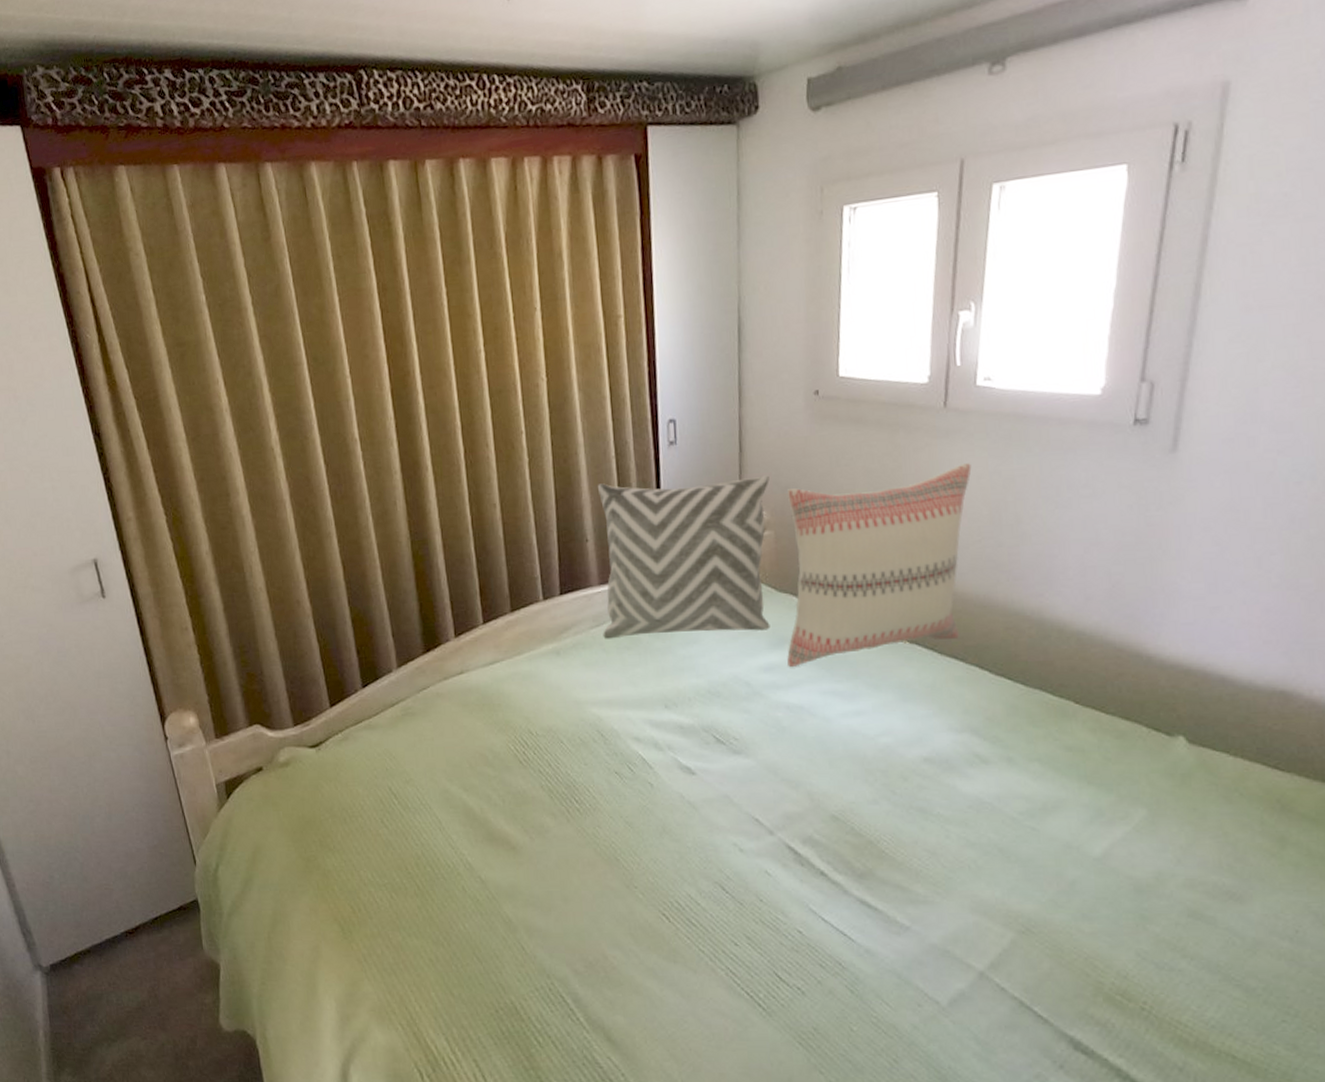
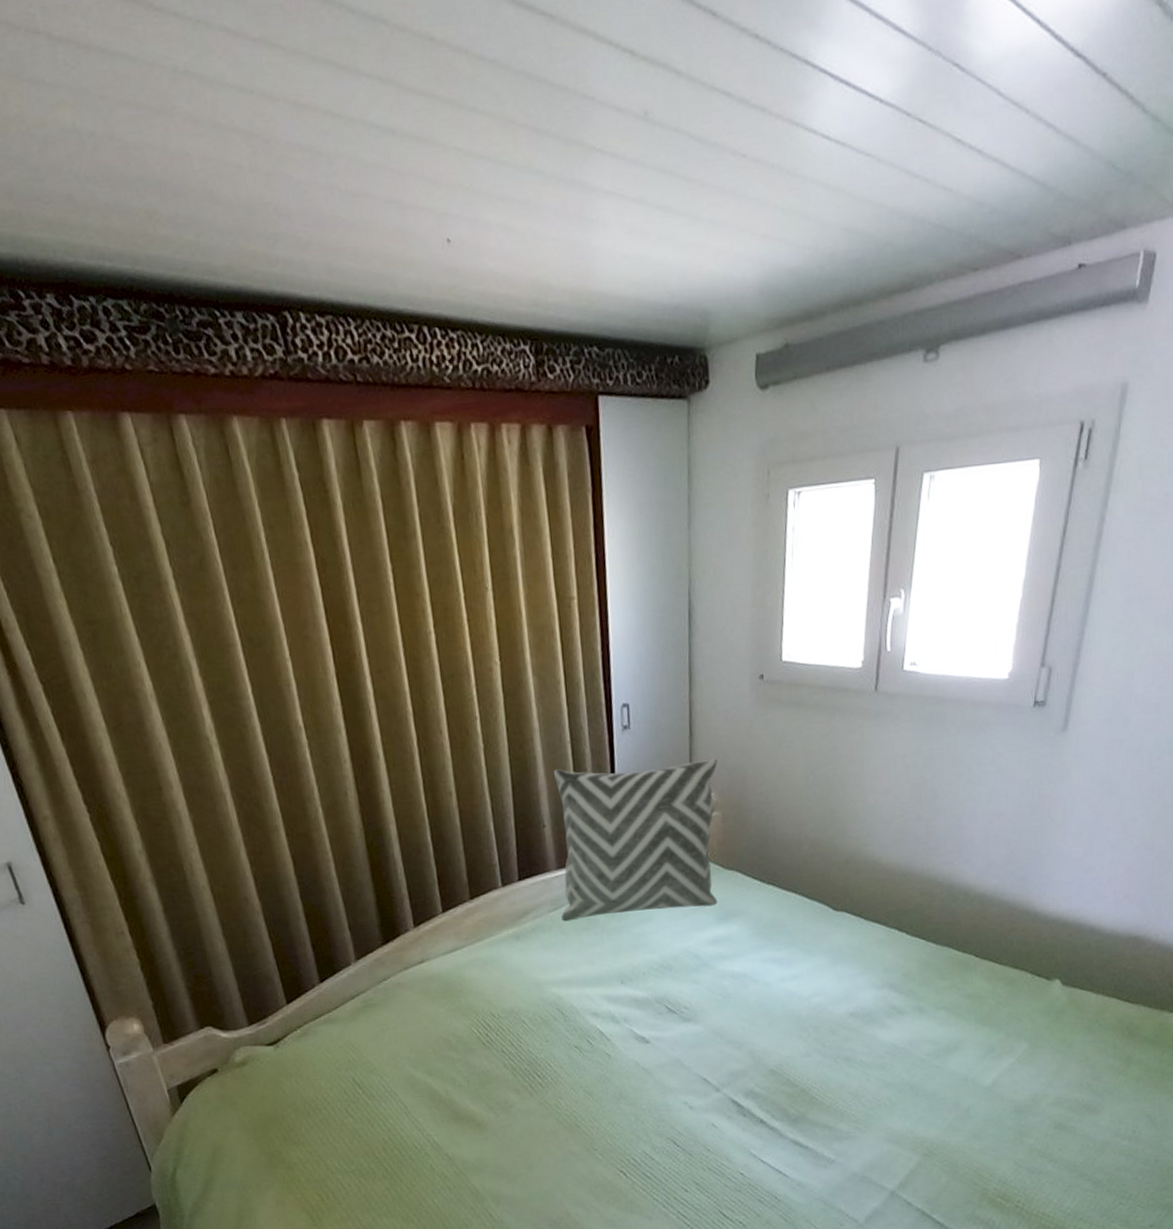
pillow: present [787,463,972,667] -> none [732,744,897,939]

